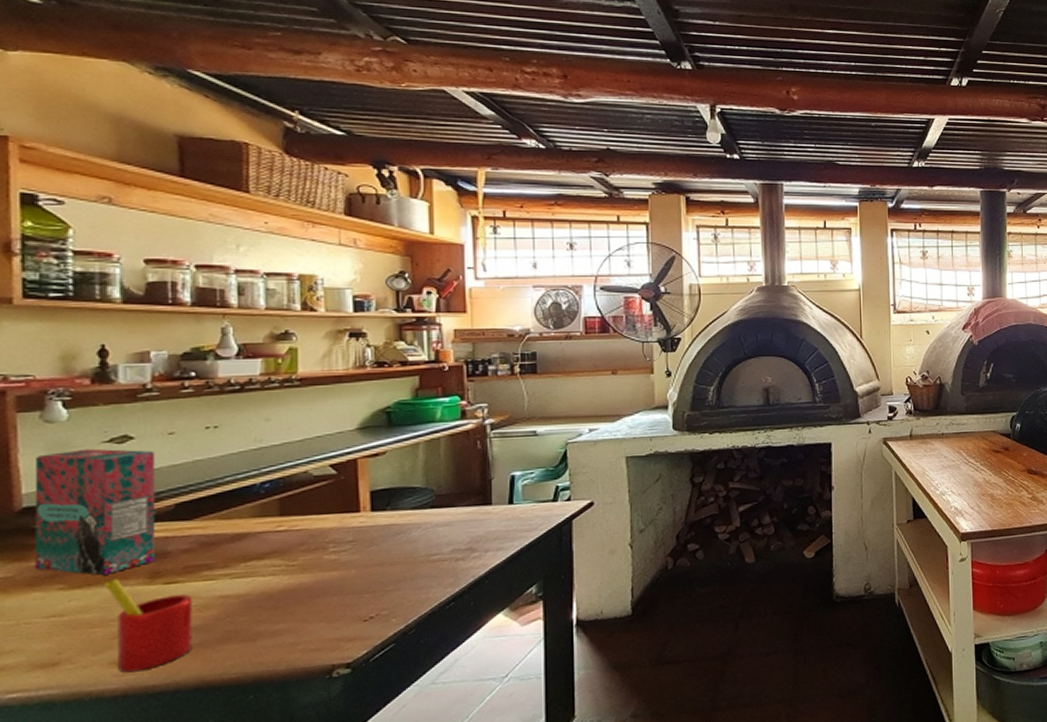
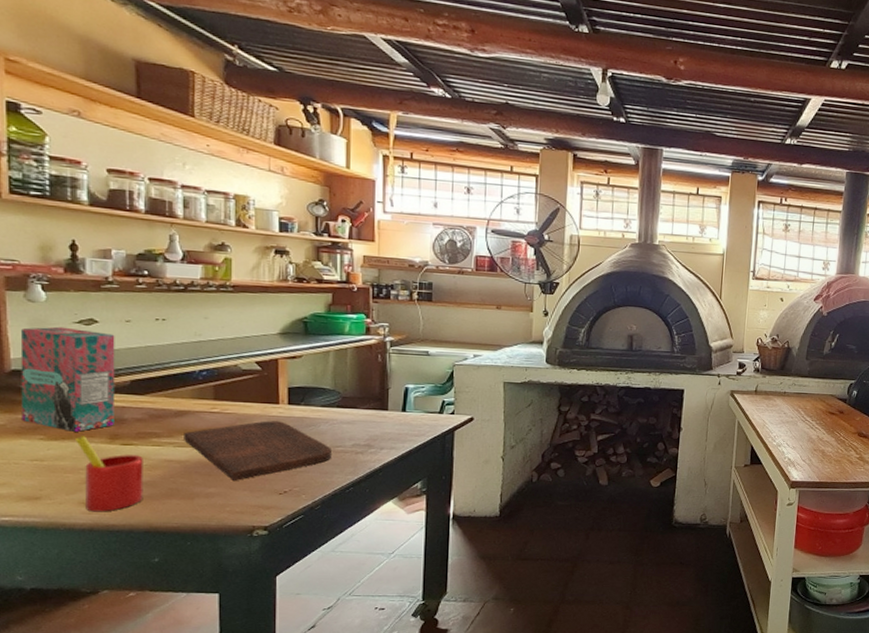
cutting board: none [243,532,428,613] -> present [184,420,333,482]

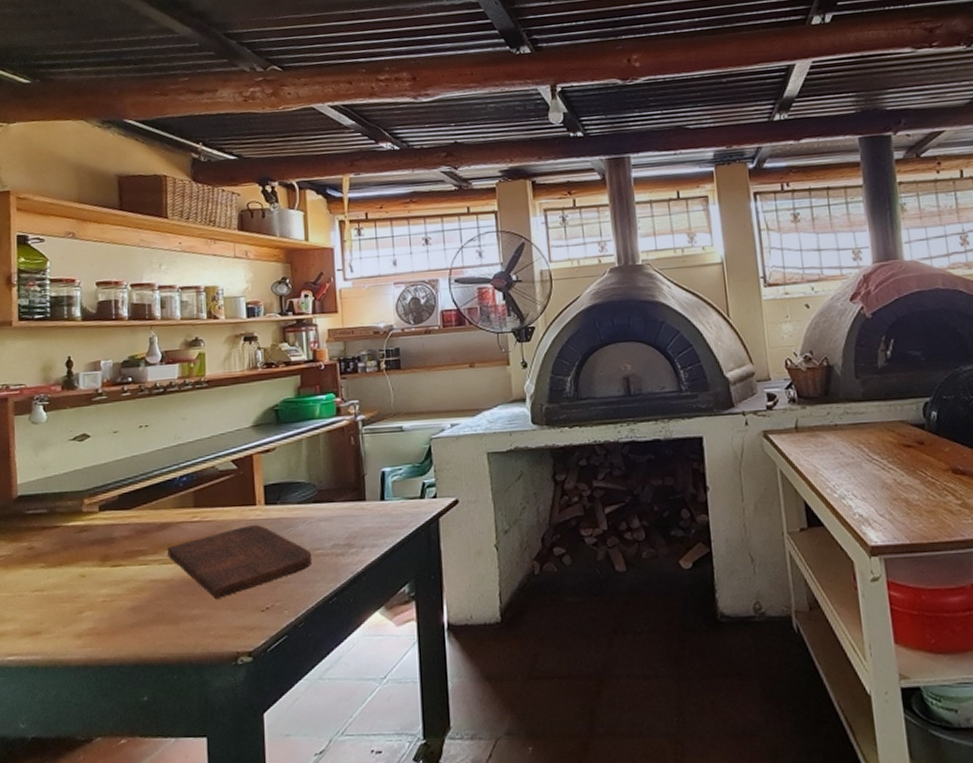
cereal box: present [20,326,115,432] -> none [25,445,105,556]
straw: present [76,436,143,512] -> none [71,560,132,645]

